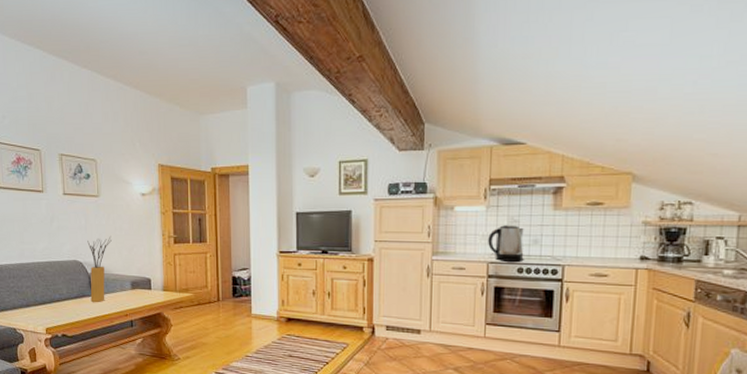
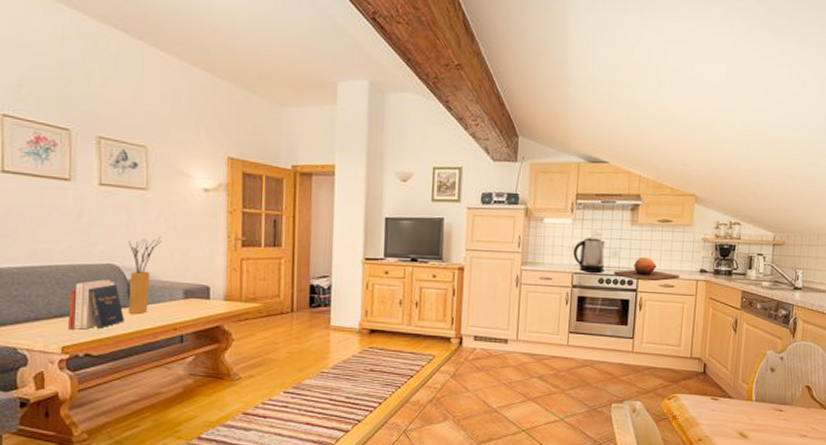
books: none [48,273,89,315] -> present [68,279,124,330]
chopping board: none [534,243,615,271] -> present [613,256,680,282]

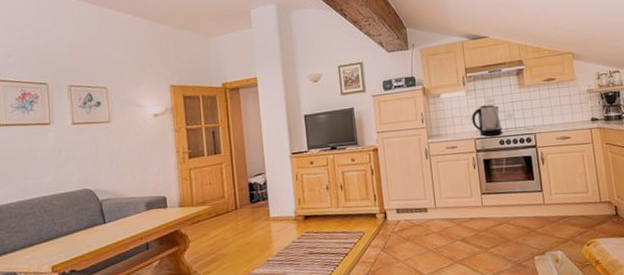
books: present [68,279,124,330] -> none [55,203,100,250]
vase: present [128,235,161,315] -> none [98,159,124,231]
chopping board: present [613,256,680,282] -> none [511,114,574,137]

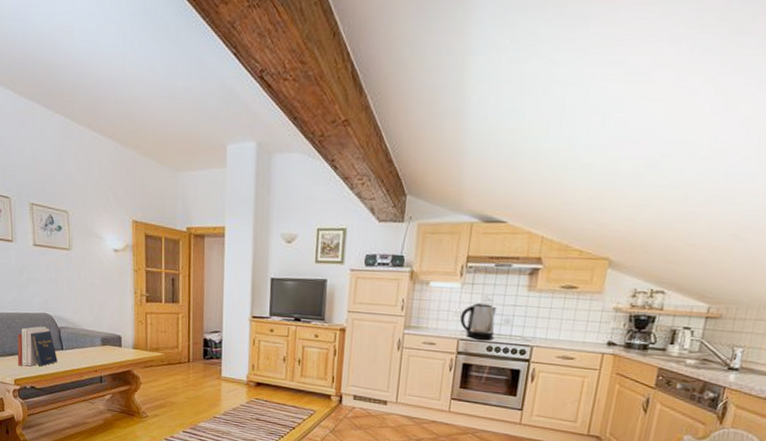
books: none [55,203,100,250] -> present [17,326,58,367]

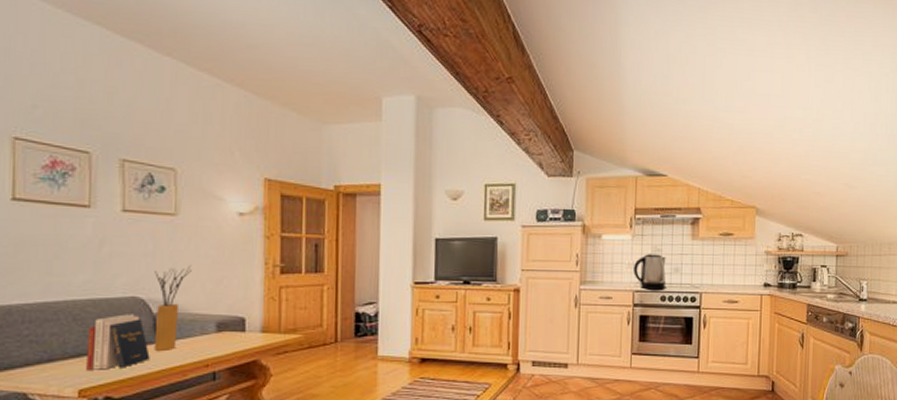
vase: none [58,290,82,357] -> present [154,264,192,352]

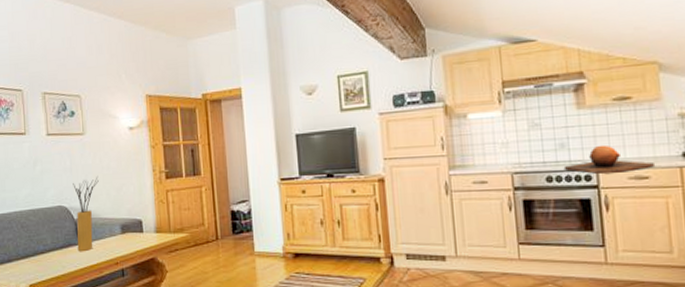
books: present [86,314,150,370] -> none [31,220,75,268]
kettle: present [634,253,666,291] -> none [509,128,552,172]
chopping board: none [675,272,744,297] -> present [563,144,656,175]

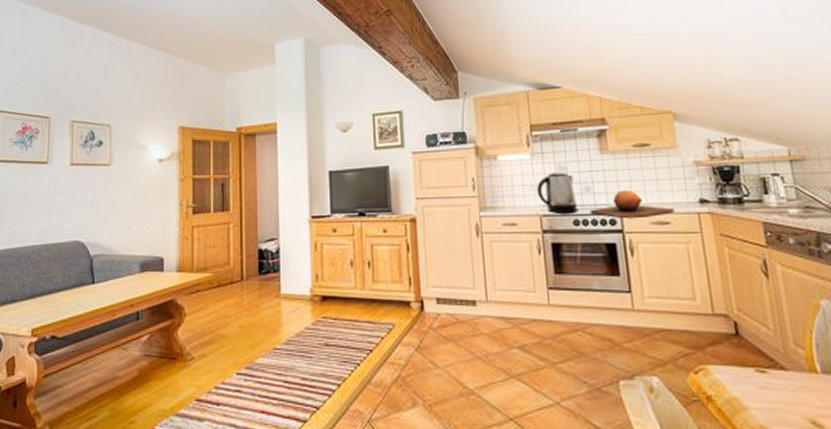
vase: present [73,175,99,252] -> none [90,209,121,293]
kettle: none [509,128,552,172] -> present [537,171,578,215]

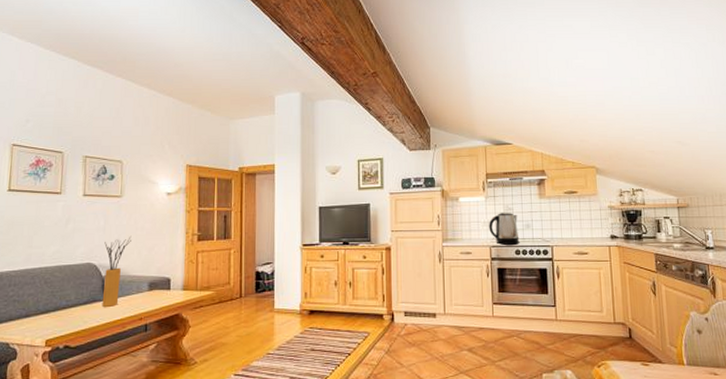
vase: none [90,209,121,293] -> present [102,235,132,308]
chopping board: present [589,189,676,219] -> none [528,227,593,250]

